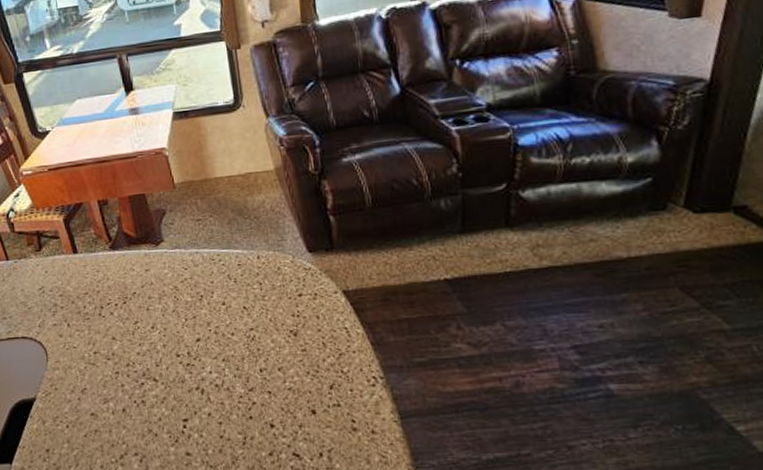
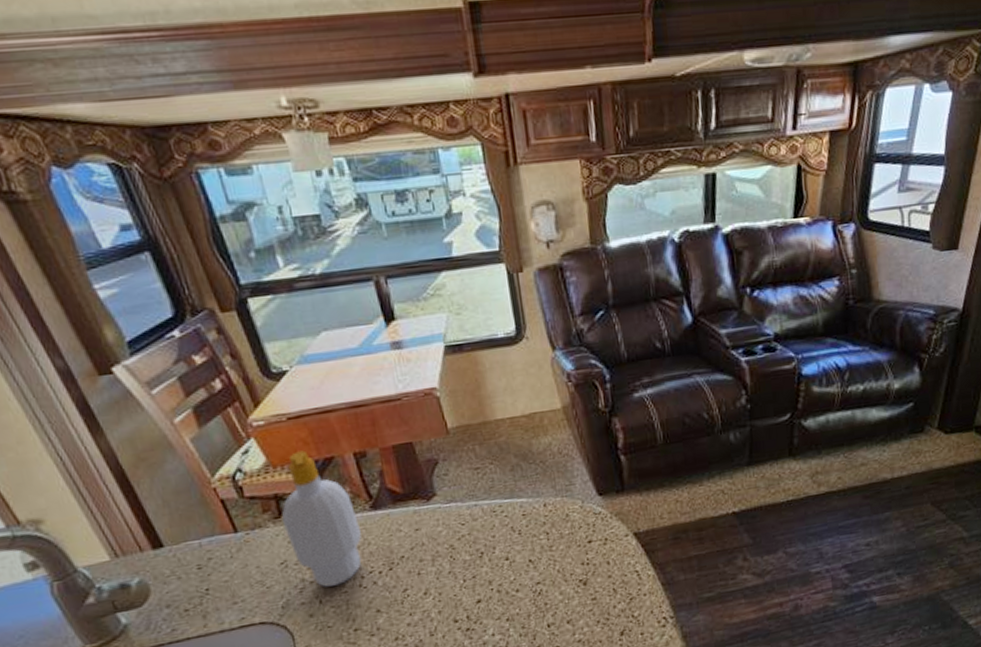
soap bottle: none [41,196,102,313] -> present [281,450,362,587]

